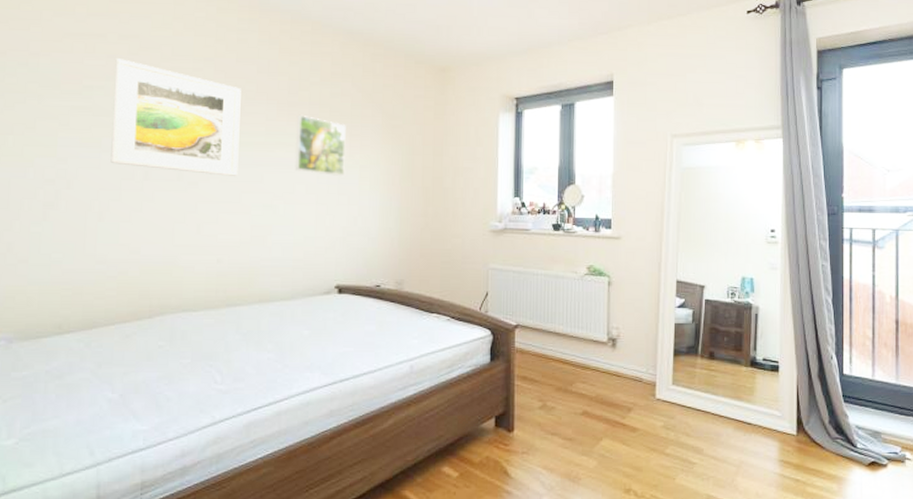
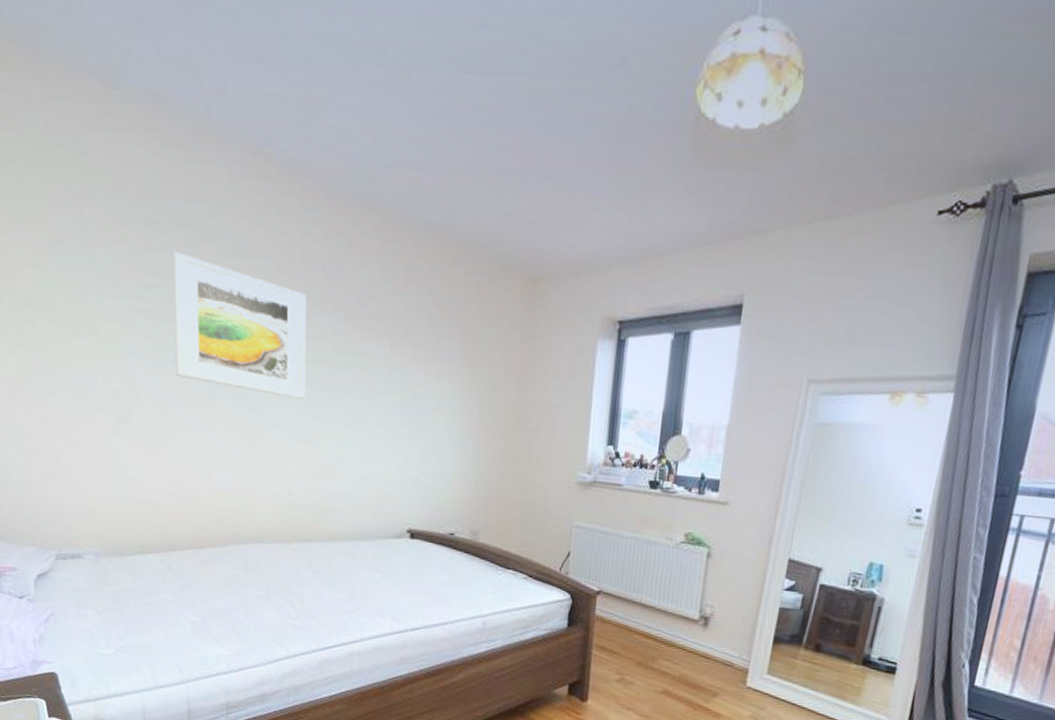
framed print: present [296,114,346,176] -> none [366,329,421,407]

